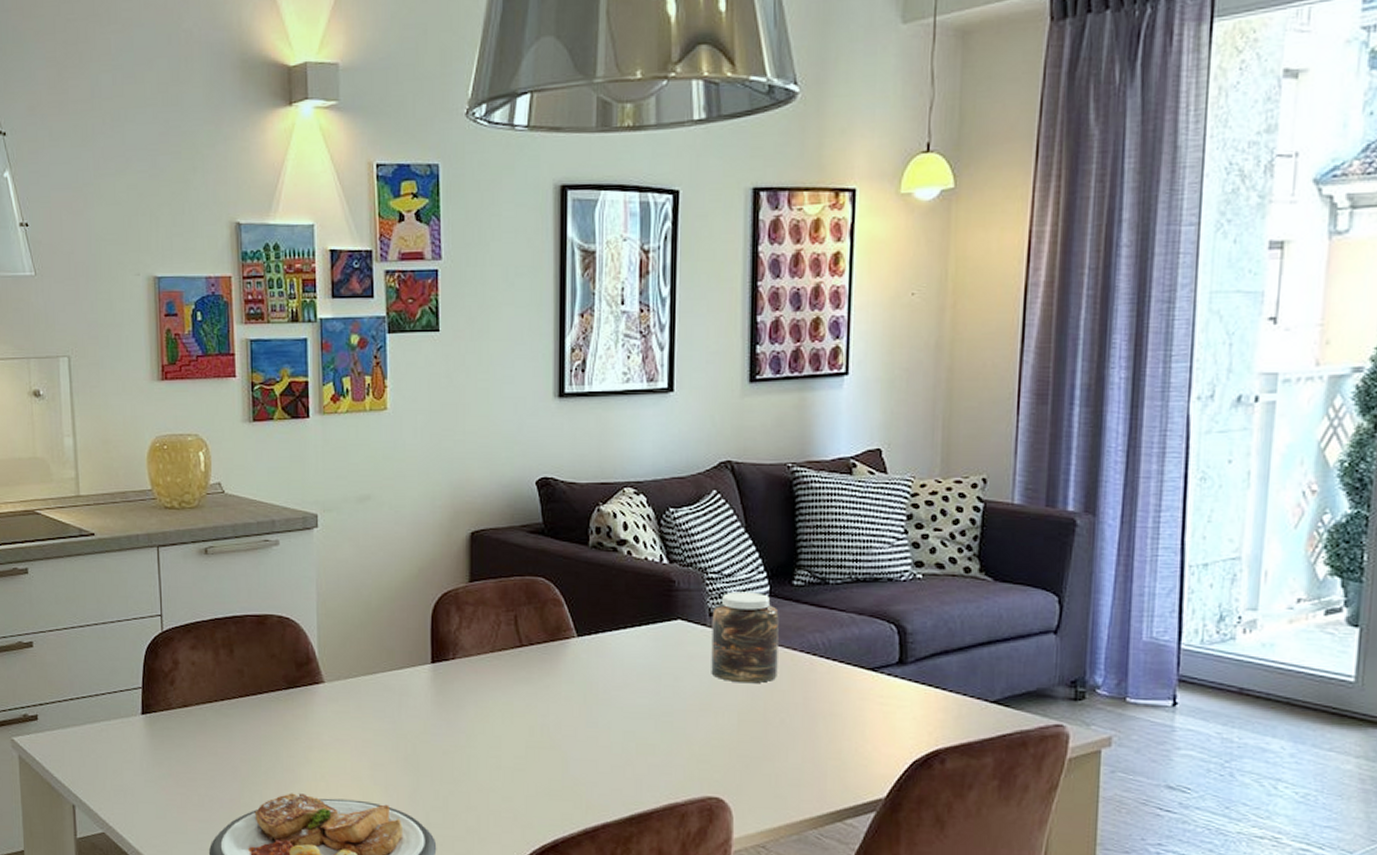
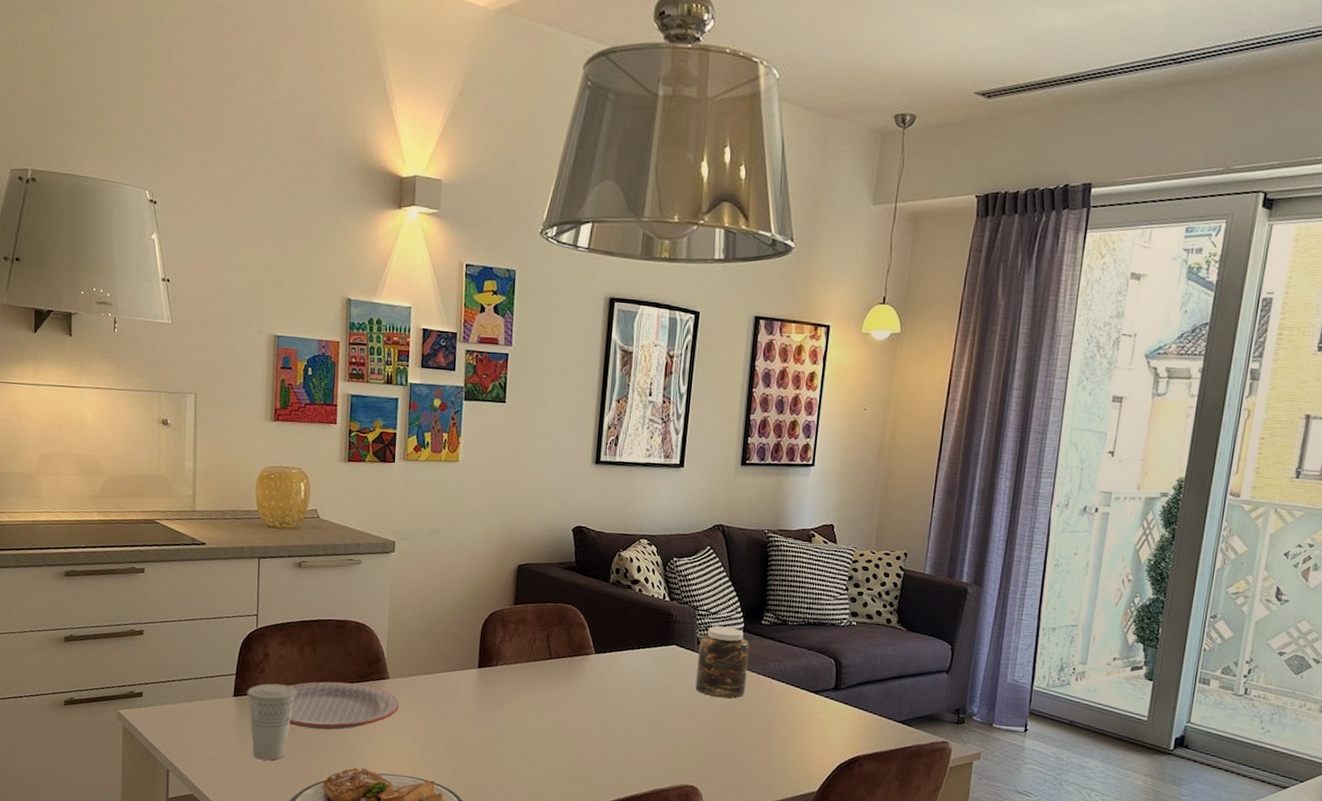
cup: none [157,696,214,789] -> present [247,683,296,761]
plate: none [203,690,339,749] -> present [287,681,400,730]

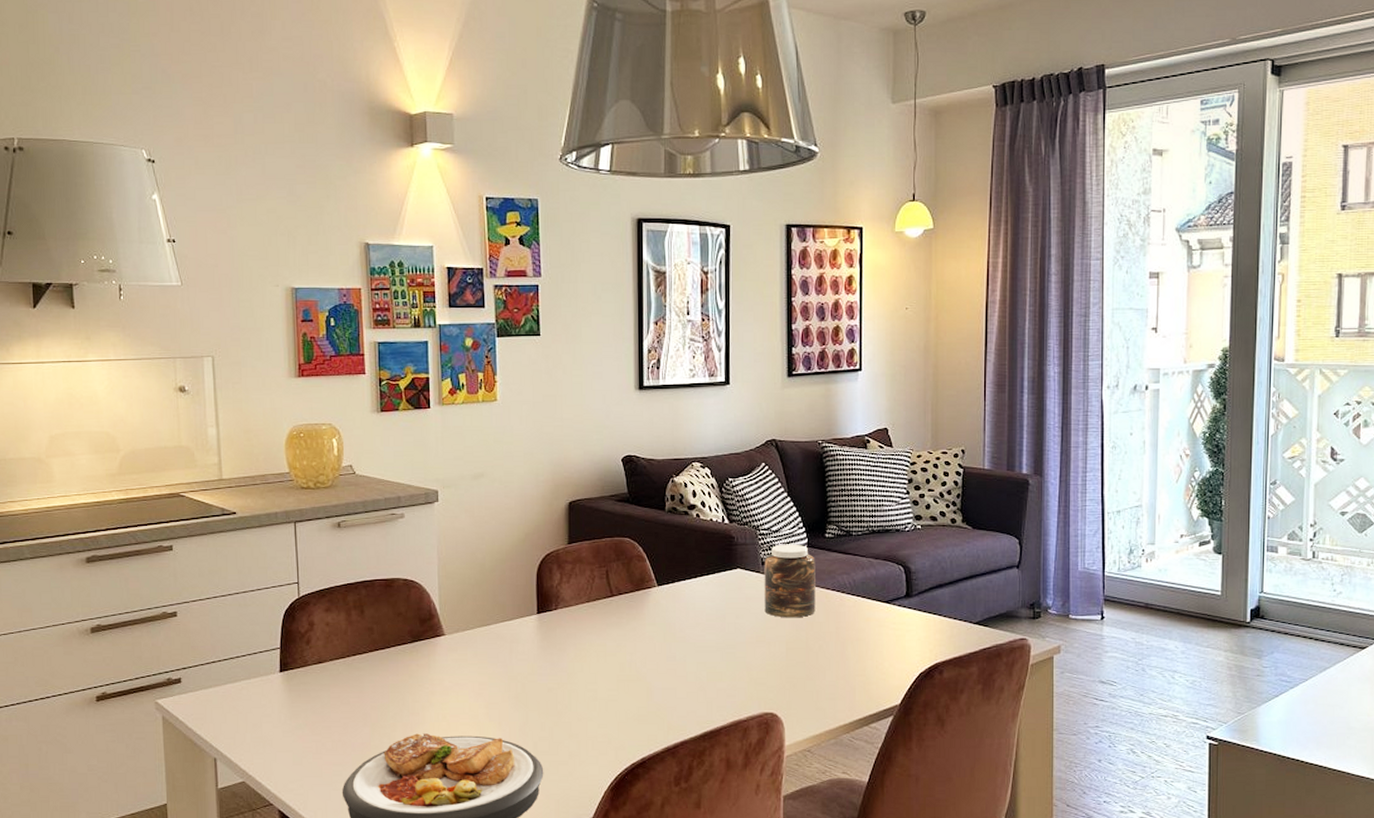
cup: present [247,683,296,761] -> none [294,653,347,736]
plate: present [287,681,400,730] -> none [337,644,458,697]

